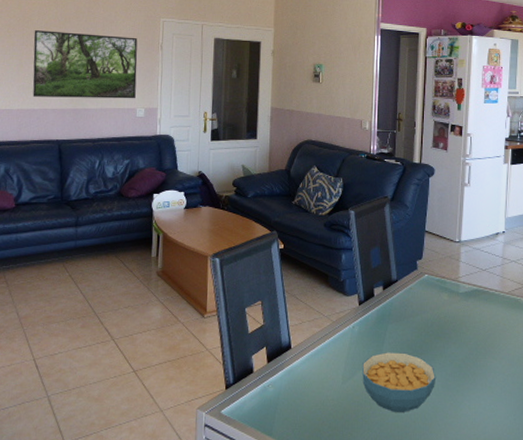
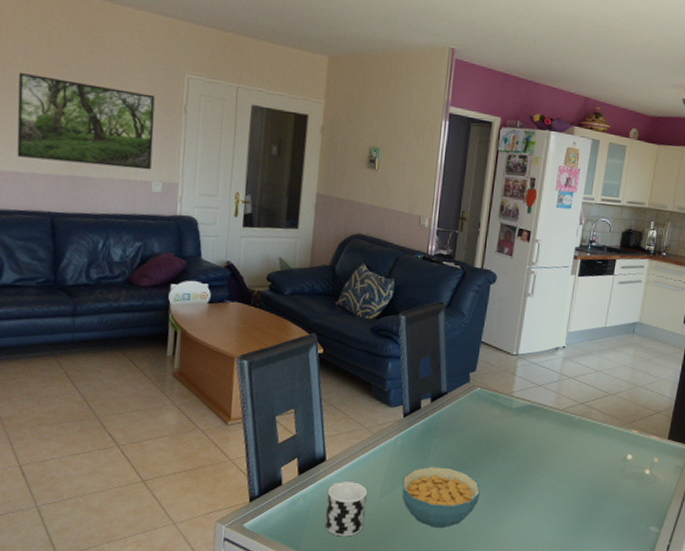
cup: none [293,368,331,422] -> present [324,481,368,537]

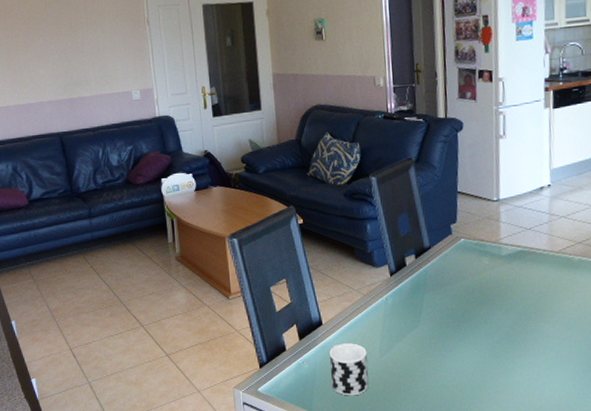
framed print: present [17,73,155,170] -> none [17,15,129,91]
cereal bowl: present [402,467,481,528] -> none [400,322,482,383]

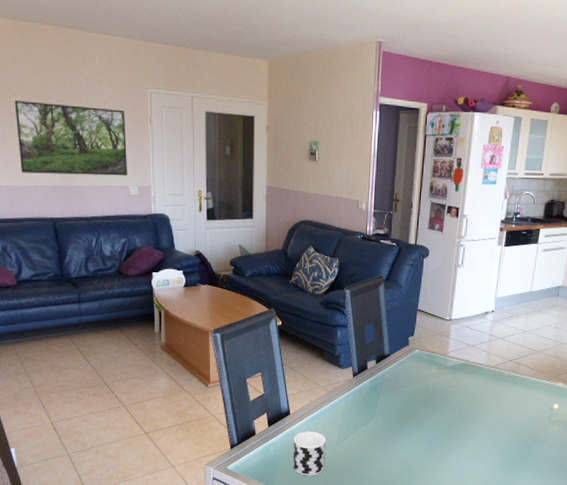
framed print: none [17,15,129,91] -> present [14,101,127,176]

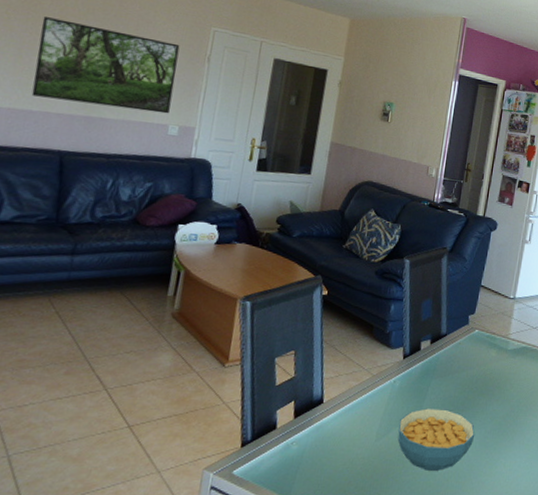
cup: present [292,431,326,476] -> none [317,425,364,482]
cereal bowl: none [355,418,423,468] -> present [397,408,475,471]

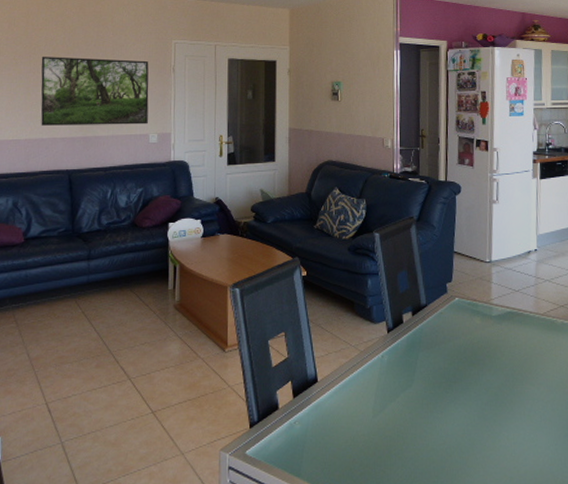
cereal bowl: present [397,408,475,471] -> none [393,382,472,446]

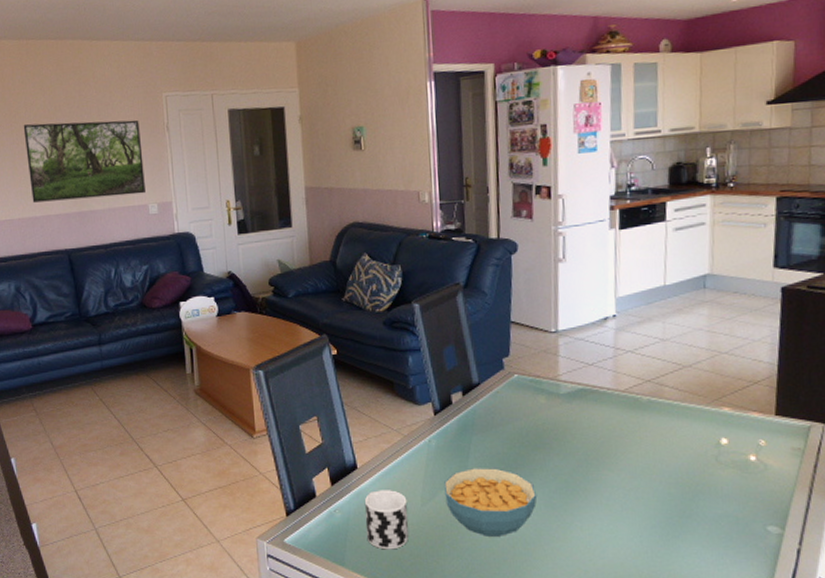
cup: none [322,402,361,460] -> present [365,490,409,550]
cereal bowl: none [393,382,472,446] -> present [444,468,538,536]

